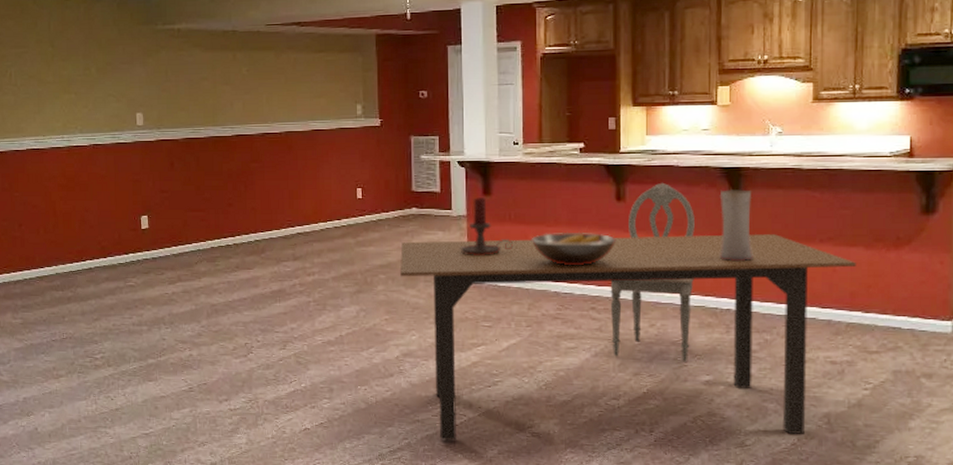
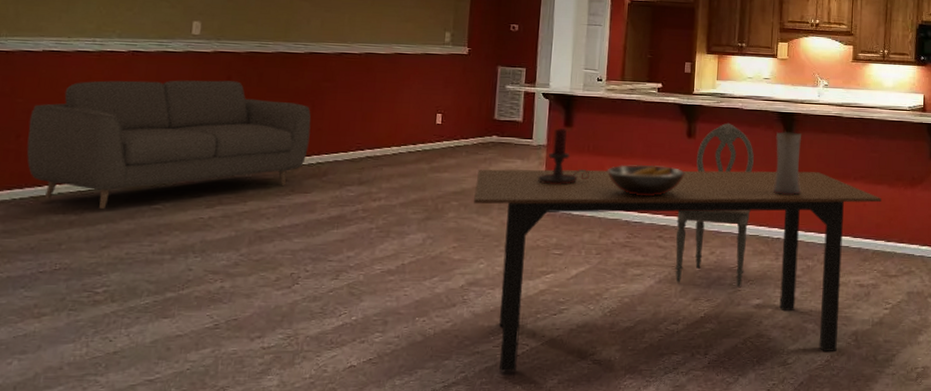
sofa: none [26,167,246,287] -> present [26,80,311,210]

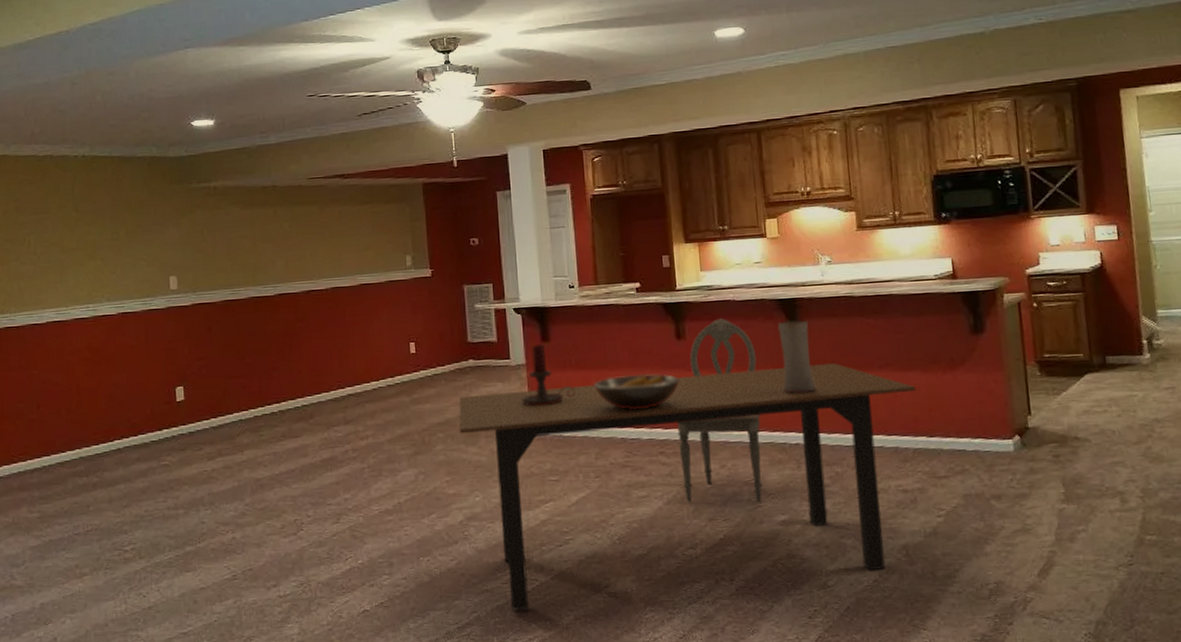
sofa: present [26,80,311,210] -> none [45,331,292,470]

